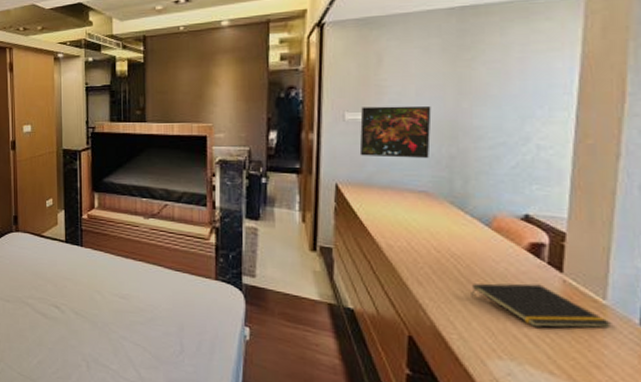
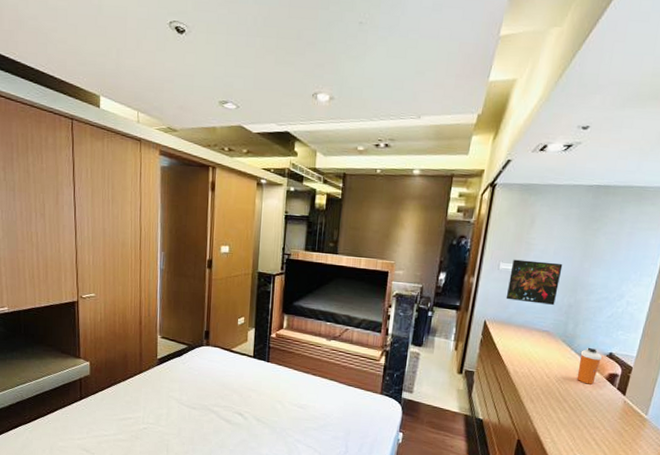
notepad: present [471,283,612,329] -> none [564,402,647,435]
shaker bottle: none [480,209,514,259] -> present [576,347,602,385]

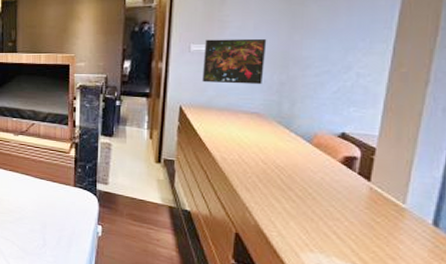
shaker bottle: present [576,347,602,385] -> none [301,128,331,170]

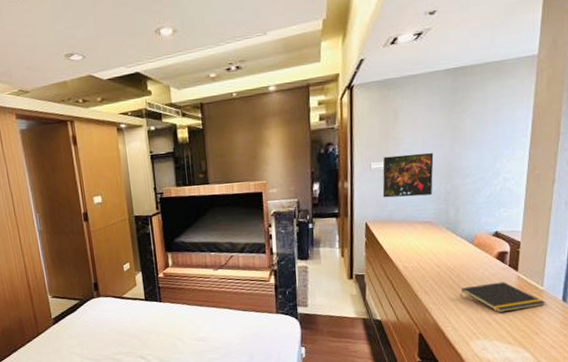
notepad: none [291,190,408,228] -> present [460,281,546,313]

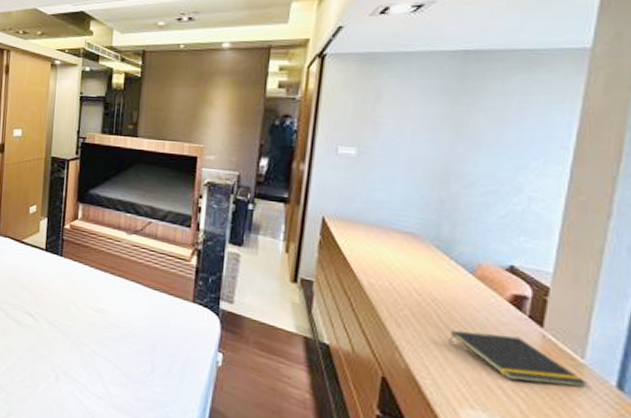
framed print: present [382,152,434,198] -> none [349,142,426,199]

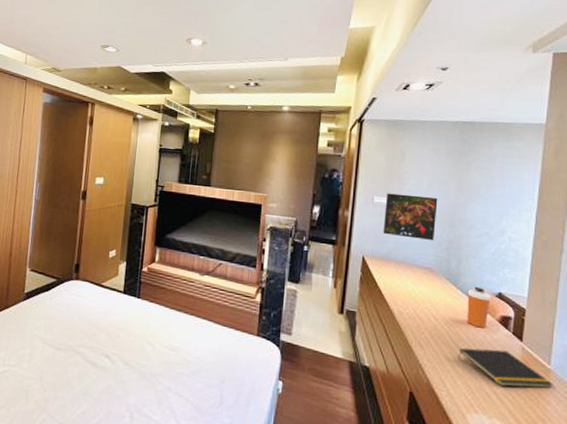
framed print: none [349,142,426,199] -> present [383,193,438,240]
shaker bottle: none [462,256,498,309] -> present [467,286,491,328]

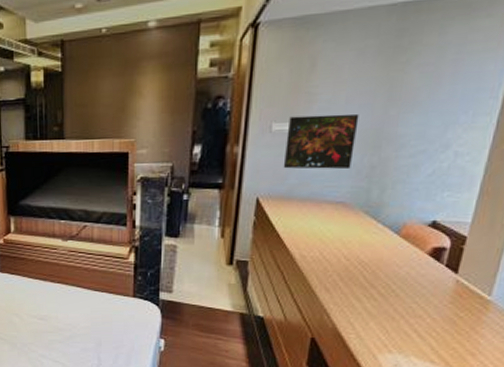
notepad: present [458,348,553,389] -> none [372,285,492,323]
shaker bottle: present [467,286,491,328] -> none [387,217,421,264]

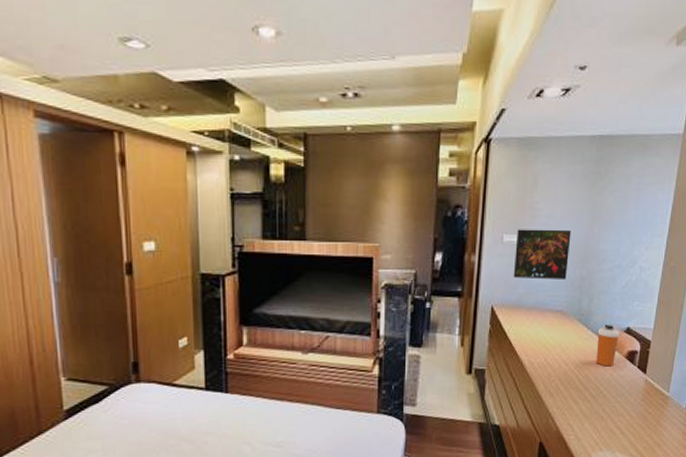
shaker bottle: none [387,217,421,264] -> present [596,324,619,367]

